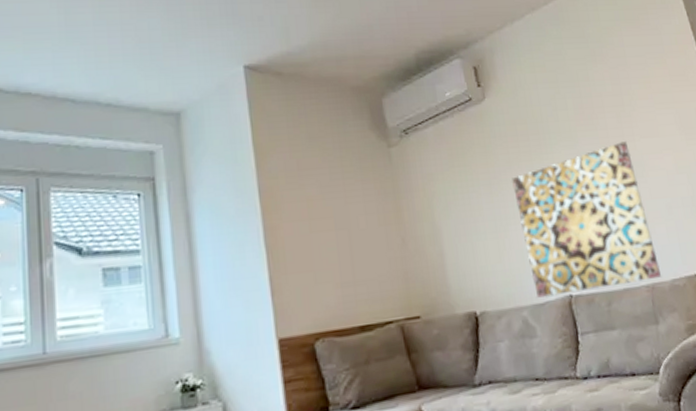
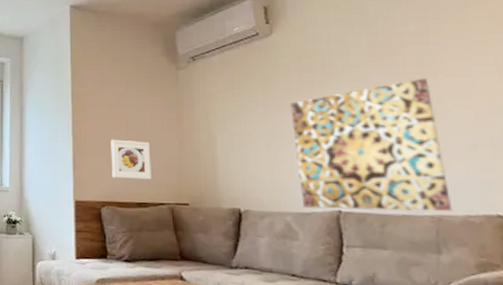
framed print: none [317,244,373,299] -> present [111,139,151,180]

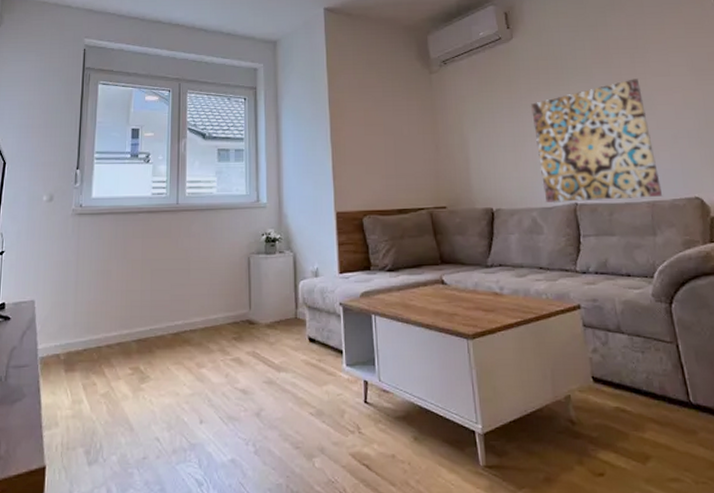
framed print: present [111,139,151,180] -> none [370,145,410,186]

